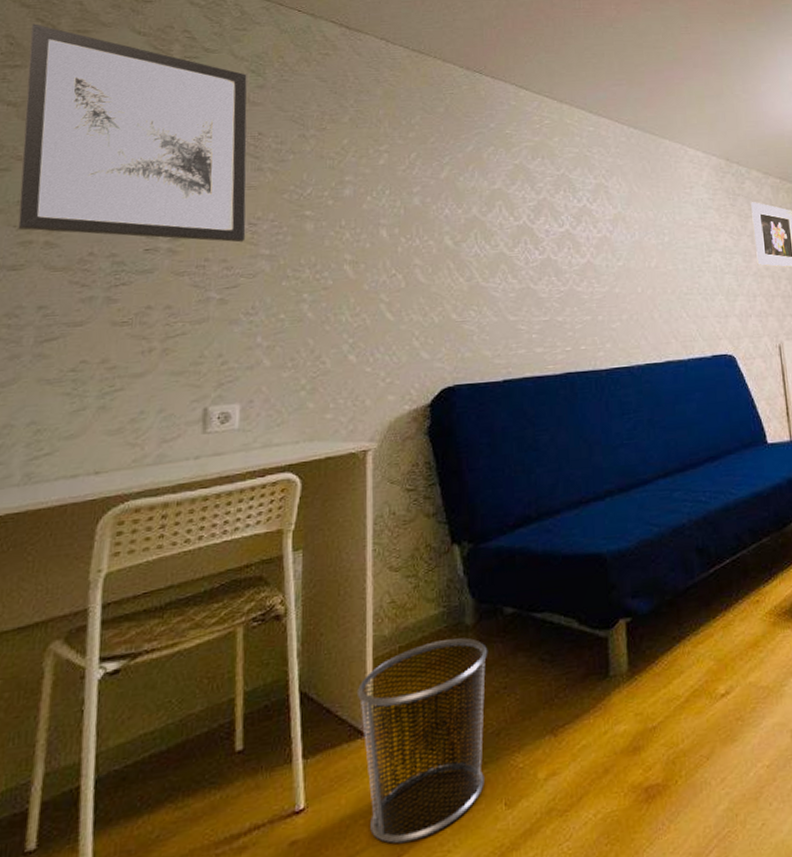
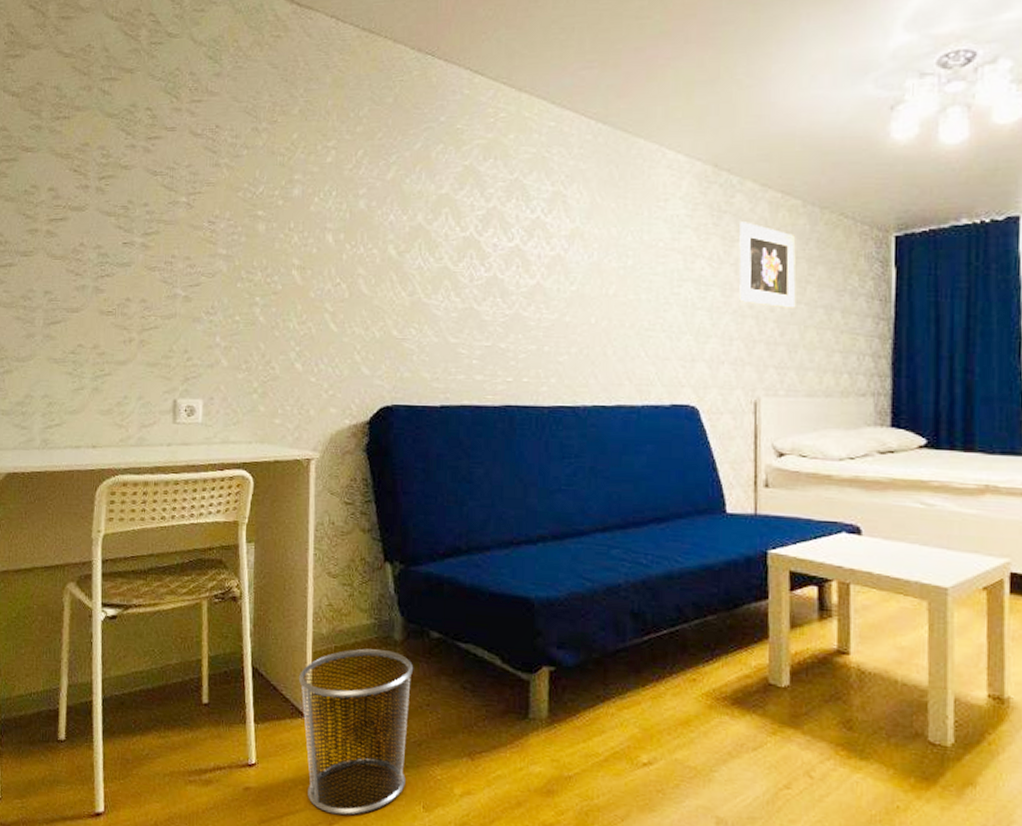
wall art: present [18,24,247,243] -> none [25,11,206,241]

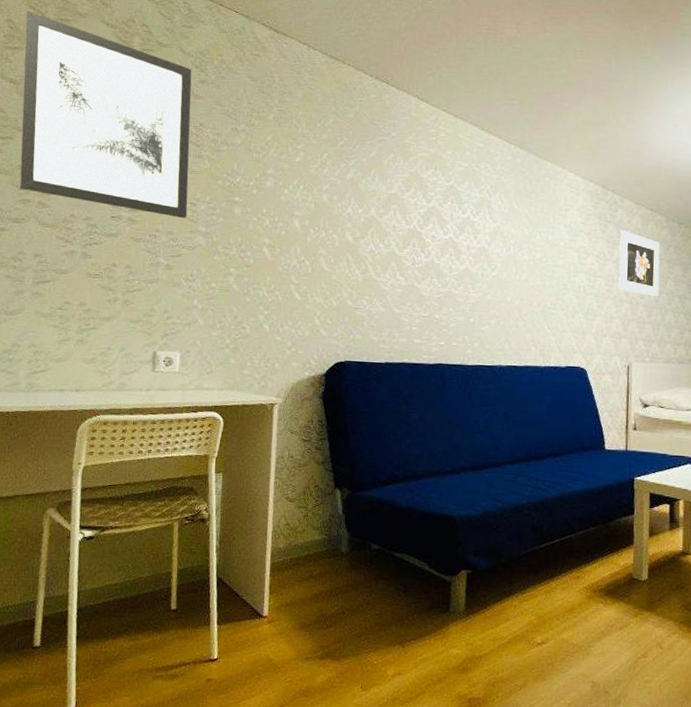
wall art: none [25,11,206,241] -> present [19,10,192,219]
waste bin: present [298,648,414,815] -> none [257,559,357,698]

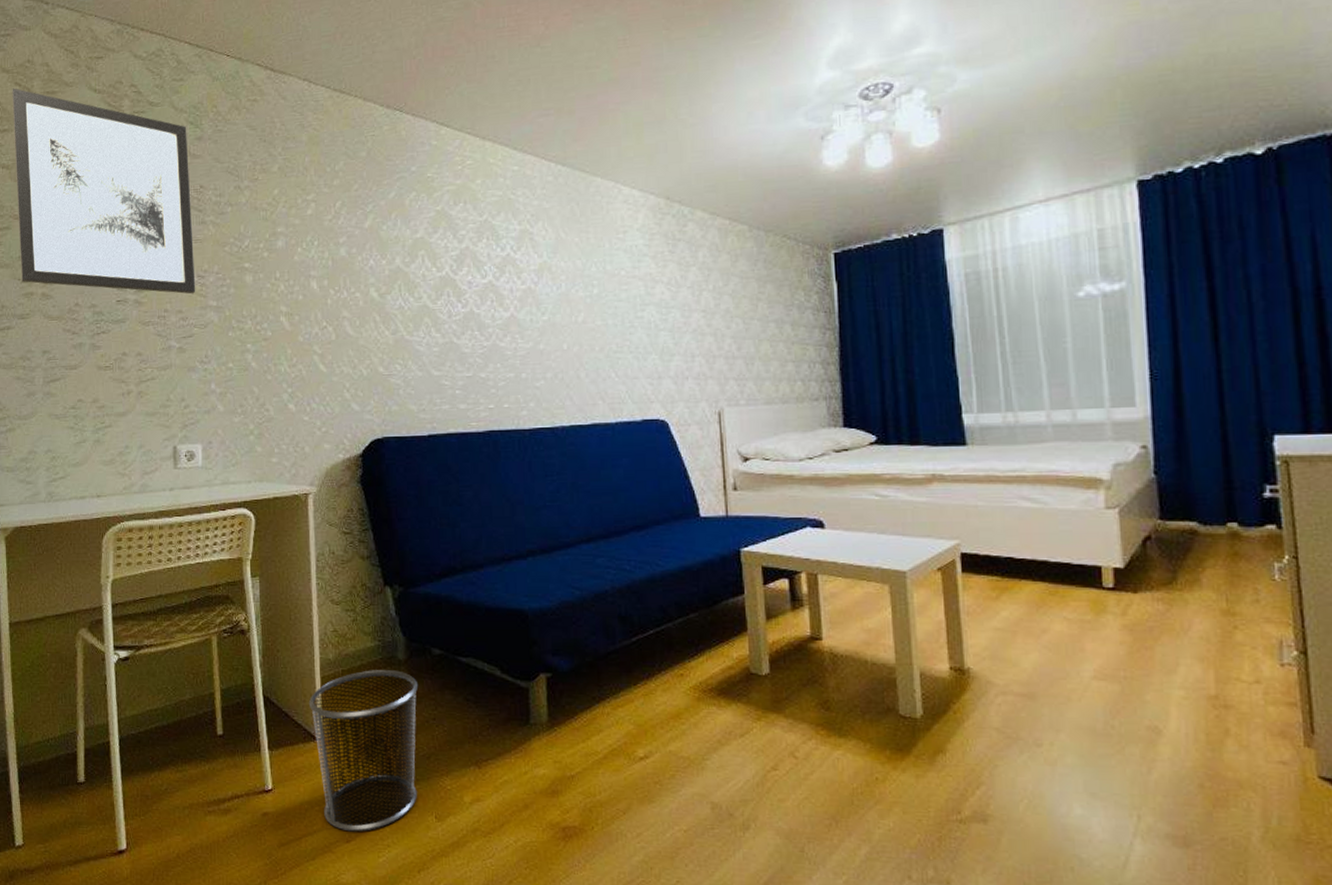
waste bin: none [257,559,357,698] -> present [308,670,419,832]
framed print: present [618,230,660,297] -> none [693,248,749,325]

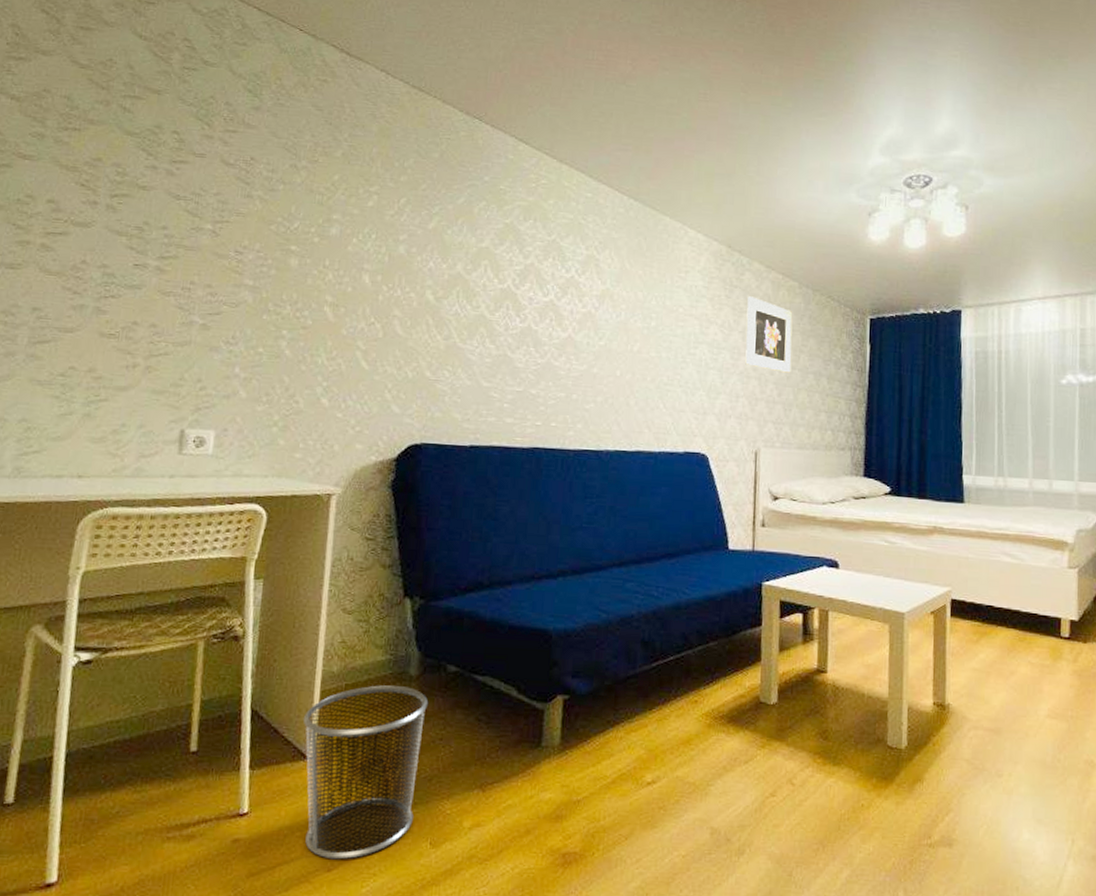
wall art: present [12,88,196,294] -> none [17,15,244,270]
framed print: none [693,248,749,325] -> present [745,296,793,373]

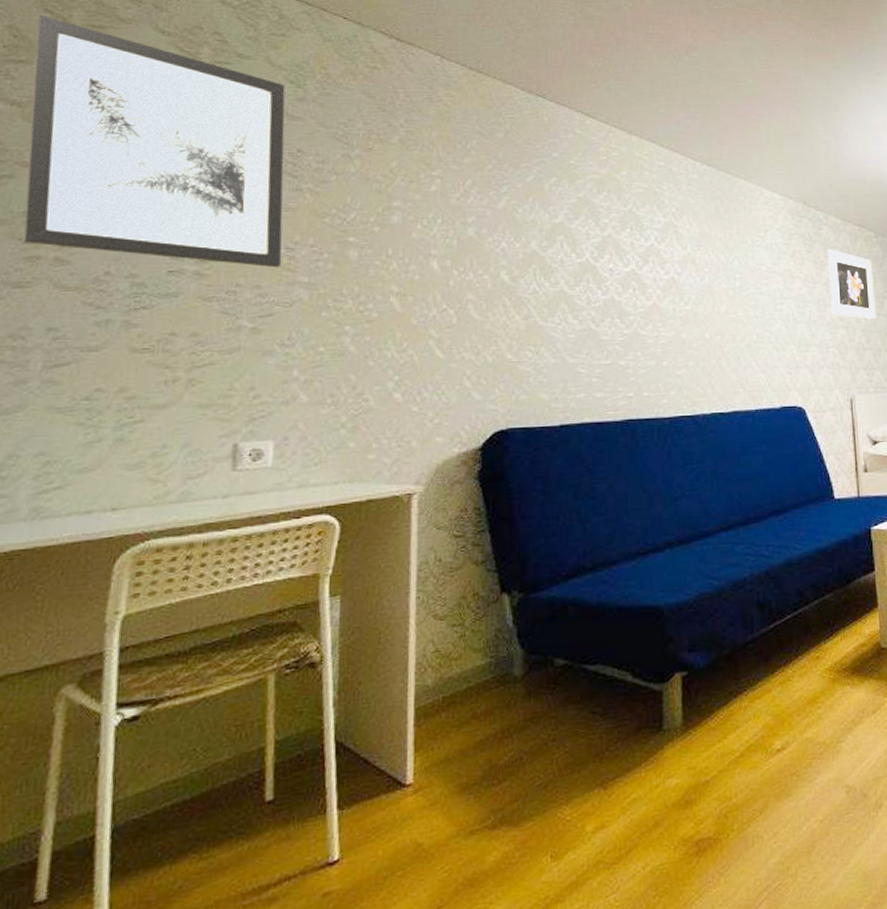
wall art: none [17,15,244,270] -> present [23,15,285,268]
waste bin: present [303,685,429,860] -> none [396,689,537,895]

